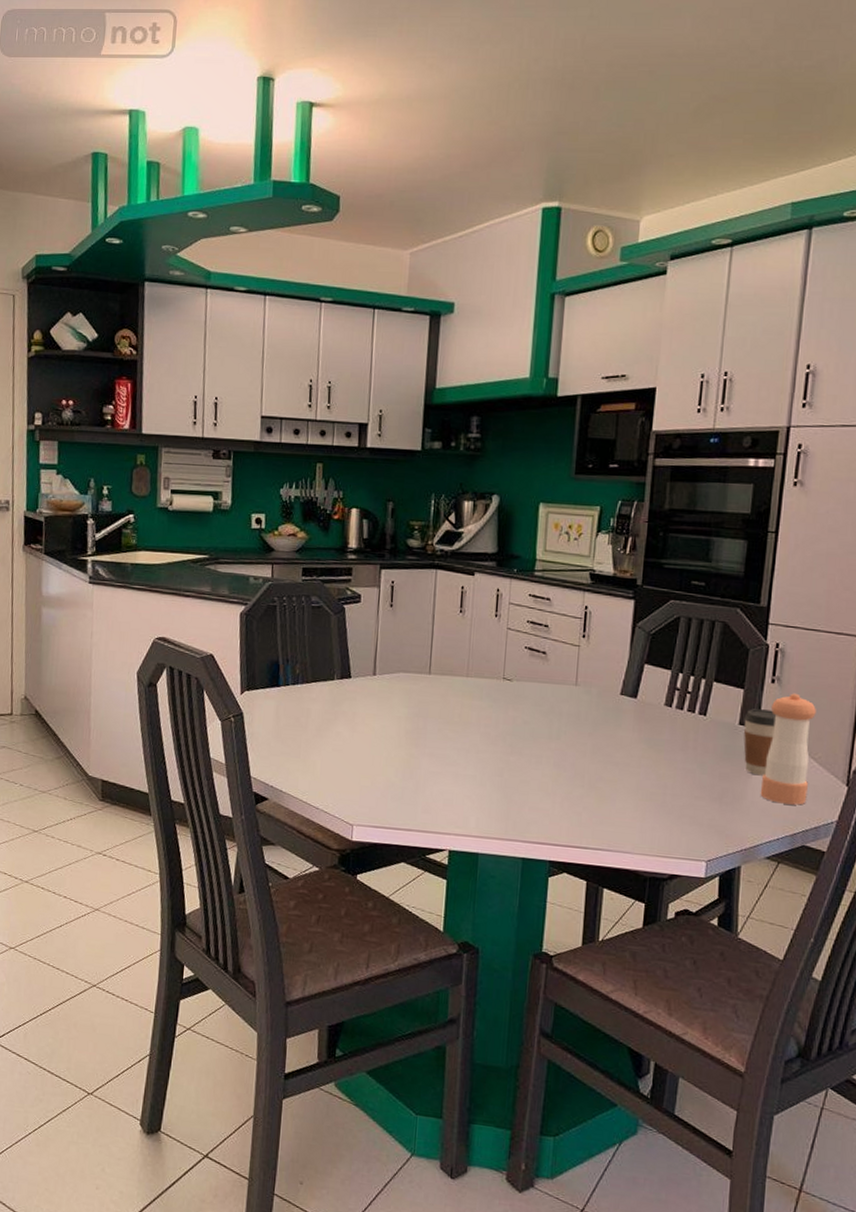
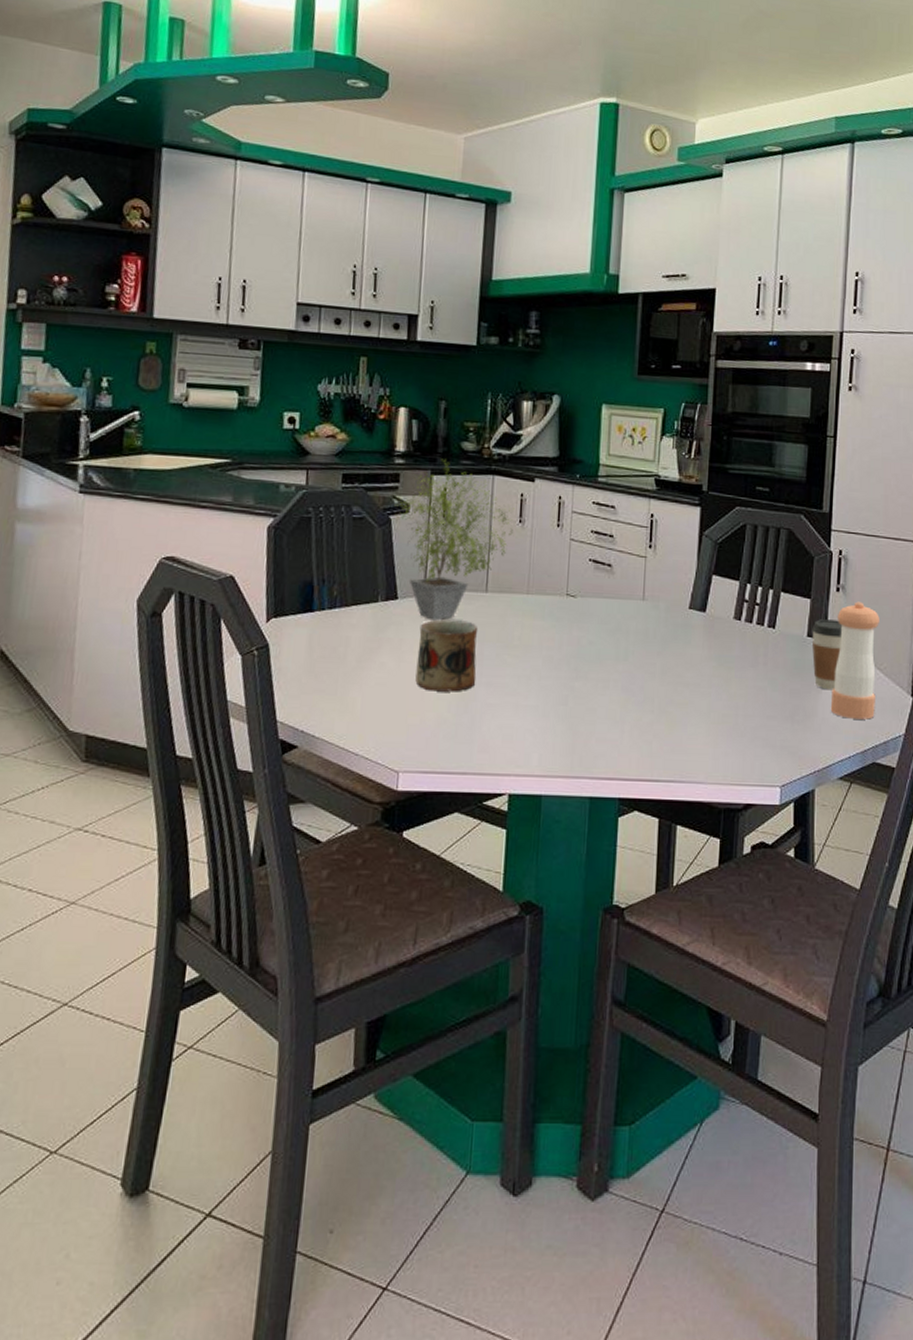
potted plant: none [345,554,456,698] -> present [391,459,515,621]
mug: none [367,697,421,760] -> present [415,619,477,692]

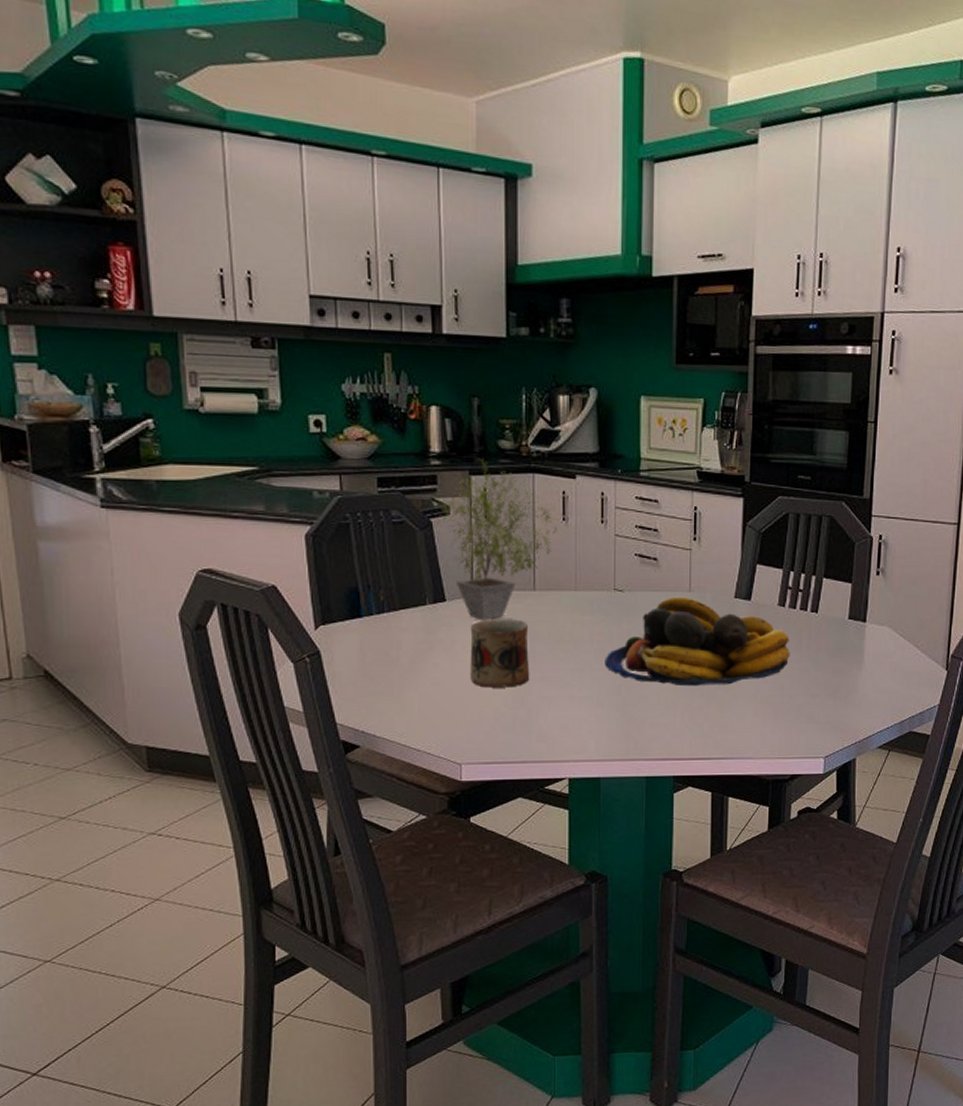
fruit bowl: none [553,604,746,701] -> present [605,596,790,687]
coffee cup: present [812,619,843,690] -> none [853,602,883,668]
pepper shaker: present [830,601,880,720] -> none [870,584,917,693]

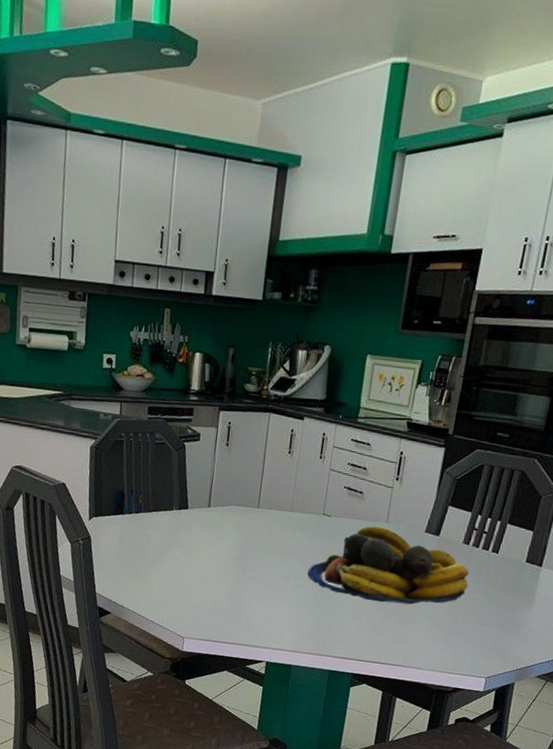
potted plant: present [432,458,558,620] -> none [186,397,285,528]
mug: present [470,619,530,688] -> none [199,527,249,583]

